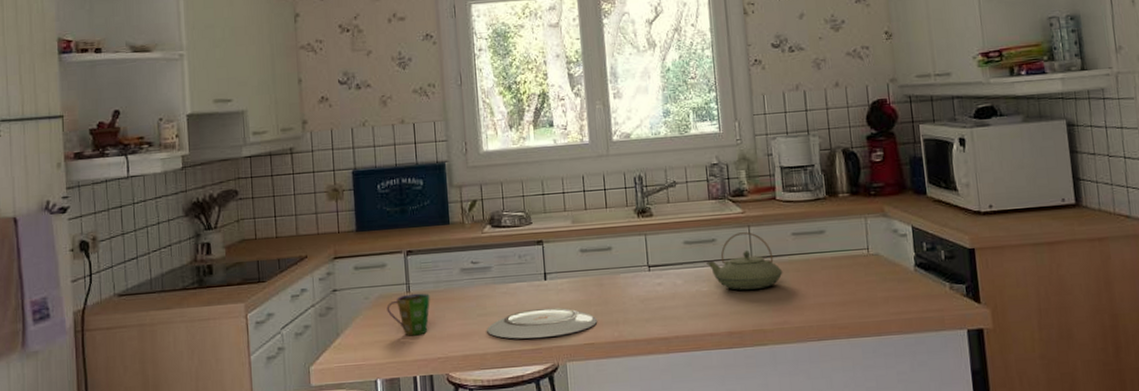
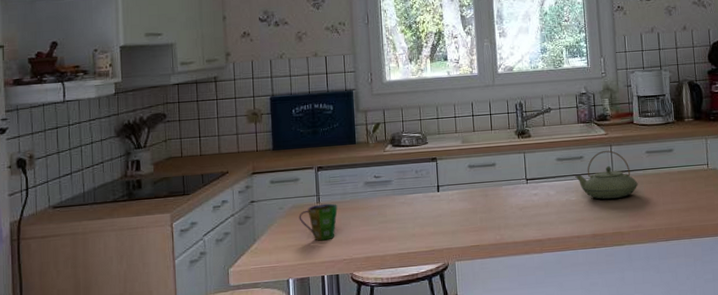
plate: present [487,307,598,339] -> none [387,215,483,243]

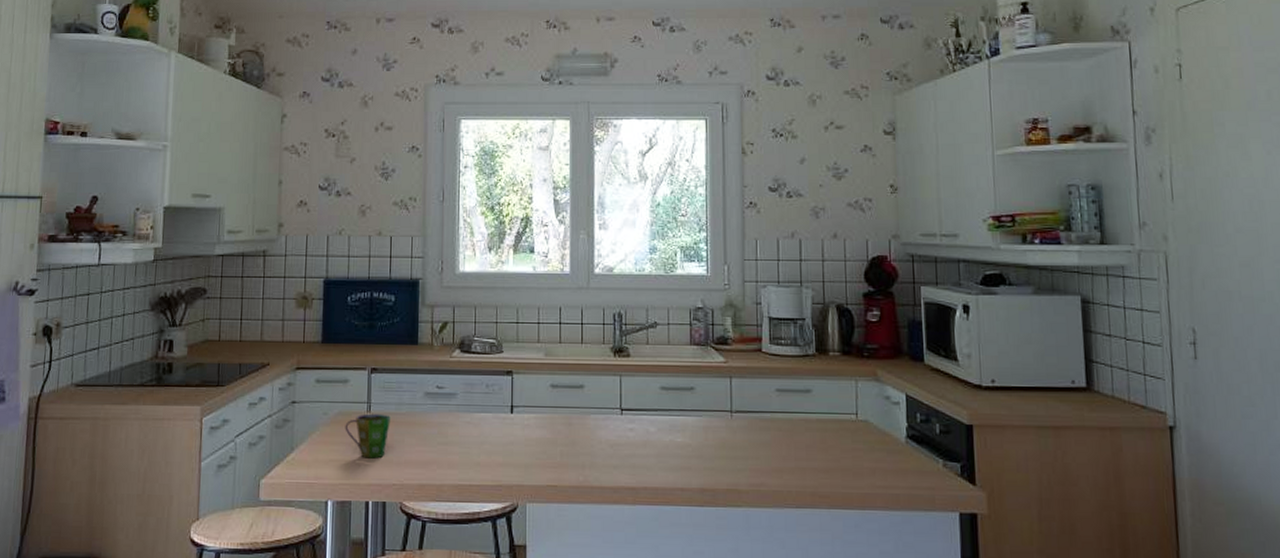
teapot: present [575,150,638,199] -> none [683,383,764,445]

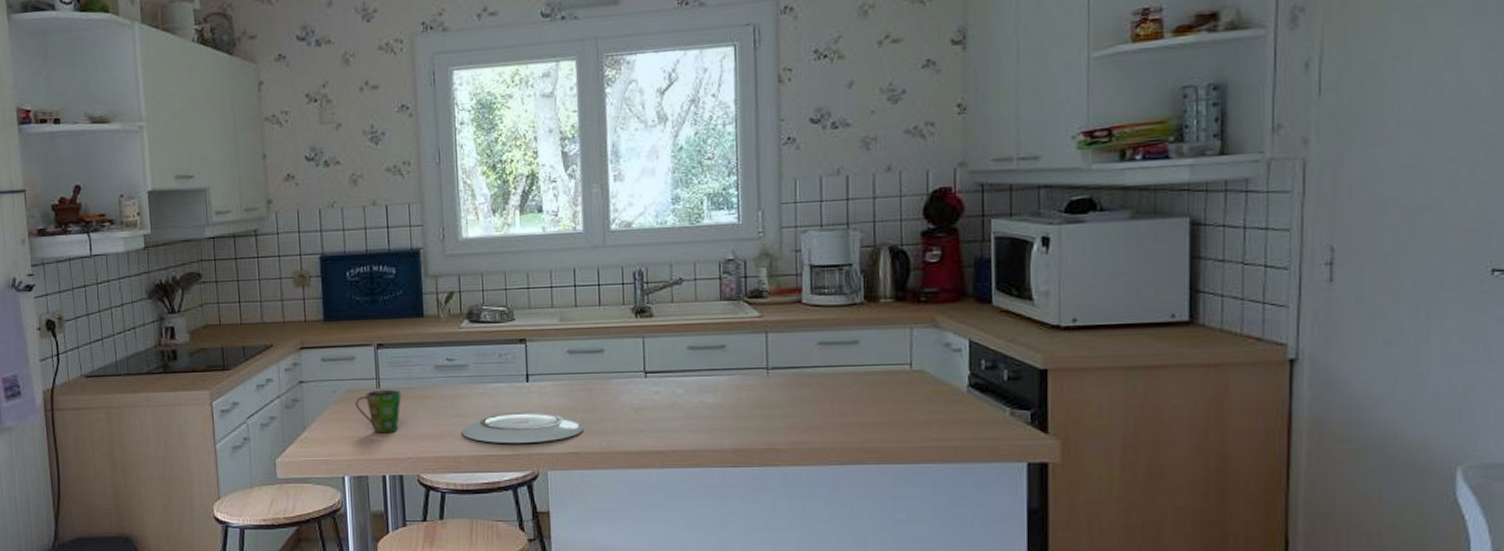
plate: none [446,443,563,475] -> present [462,412,584,444]

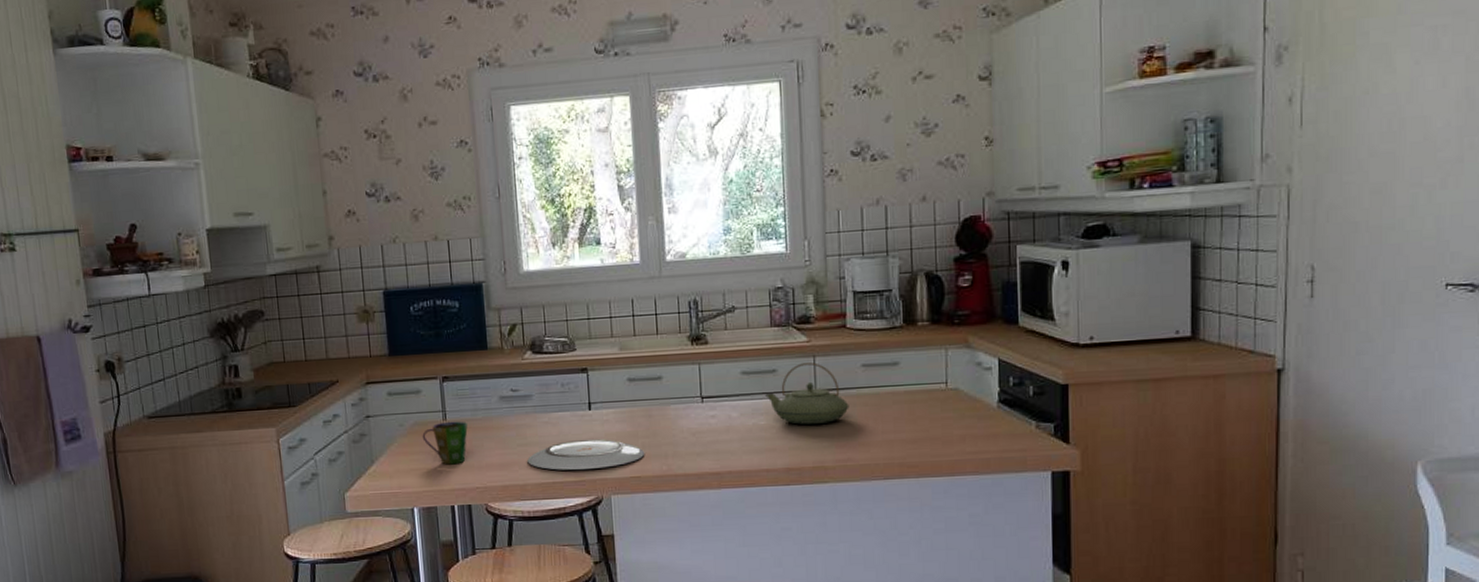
teapot: none [713,339,804,404] -> present [765,362,849,425]

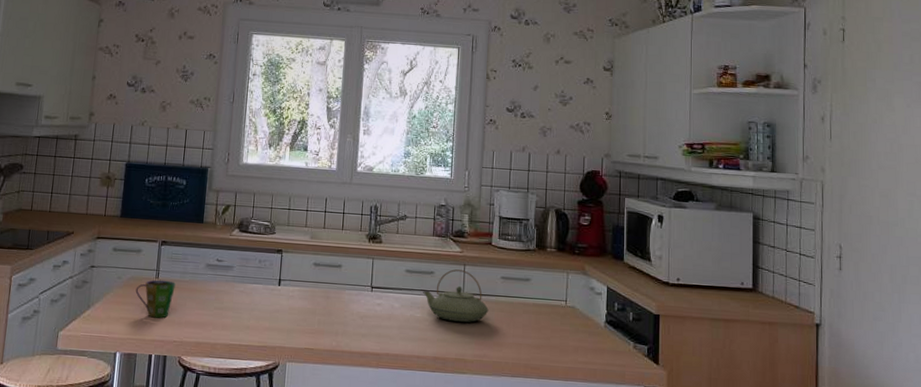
plate: present [527,439,645,471] -> none [221,310,320,338]

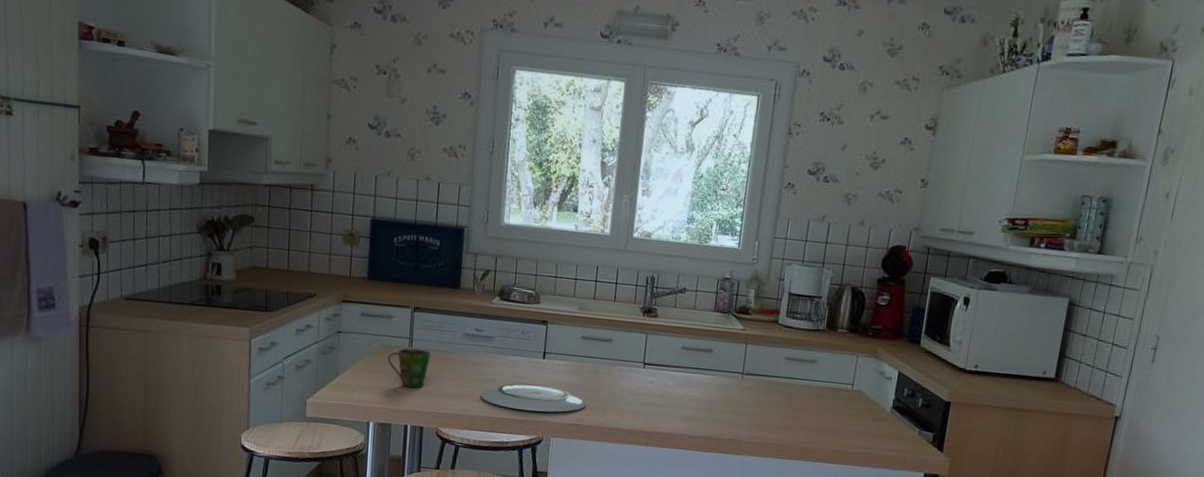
plate: none [221,310,320,338] -> present [480,383,587,413]
teapot: present [423,269,489,322] -> none [699,348,769,403]

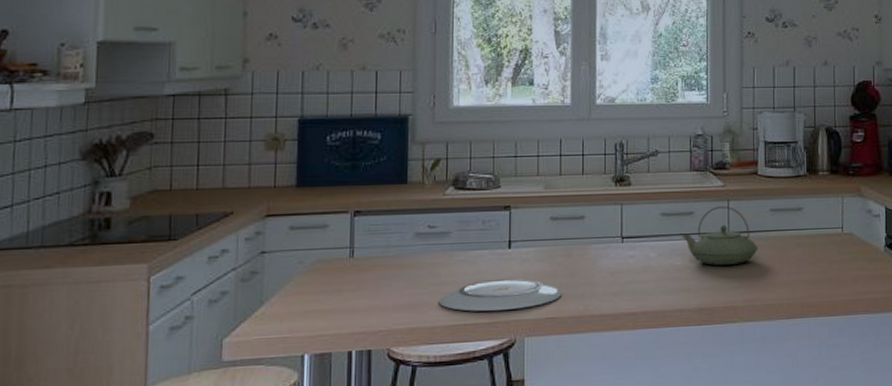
cup: present [387,348,431,389] -> none [324,258,377,306]
teapot: none [699,348,769,403] -> present [682,206,758,265]

